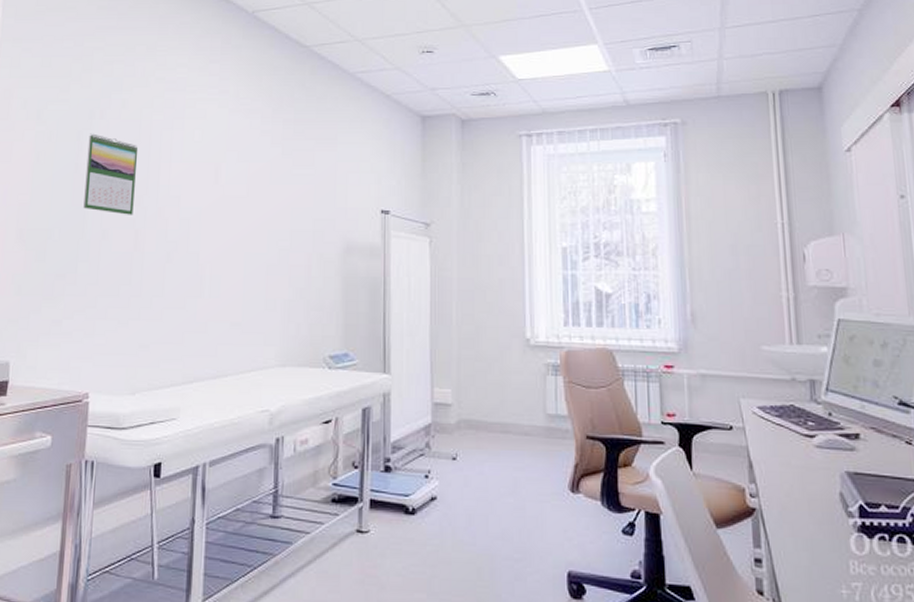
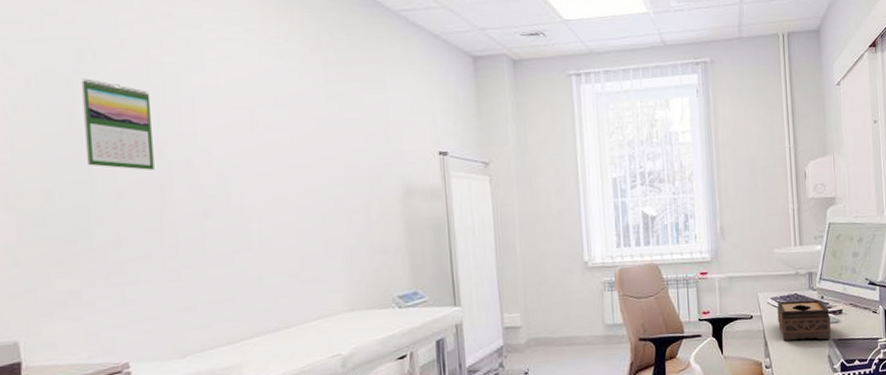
tissue box: none [766,412,844,471] -> present [777,299,831,341]

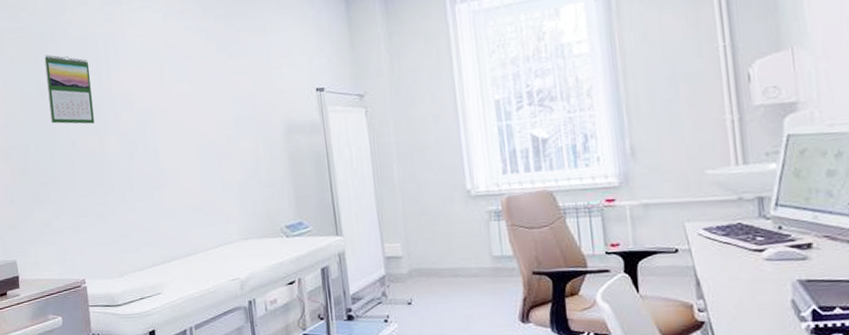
tissue box: present [777,299,831,341] -> none [712,230,795,280]

